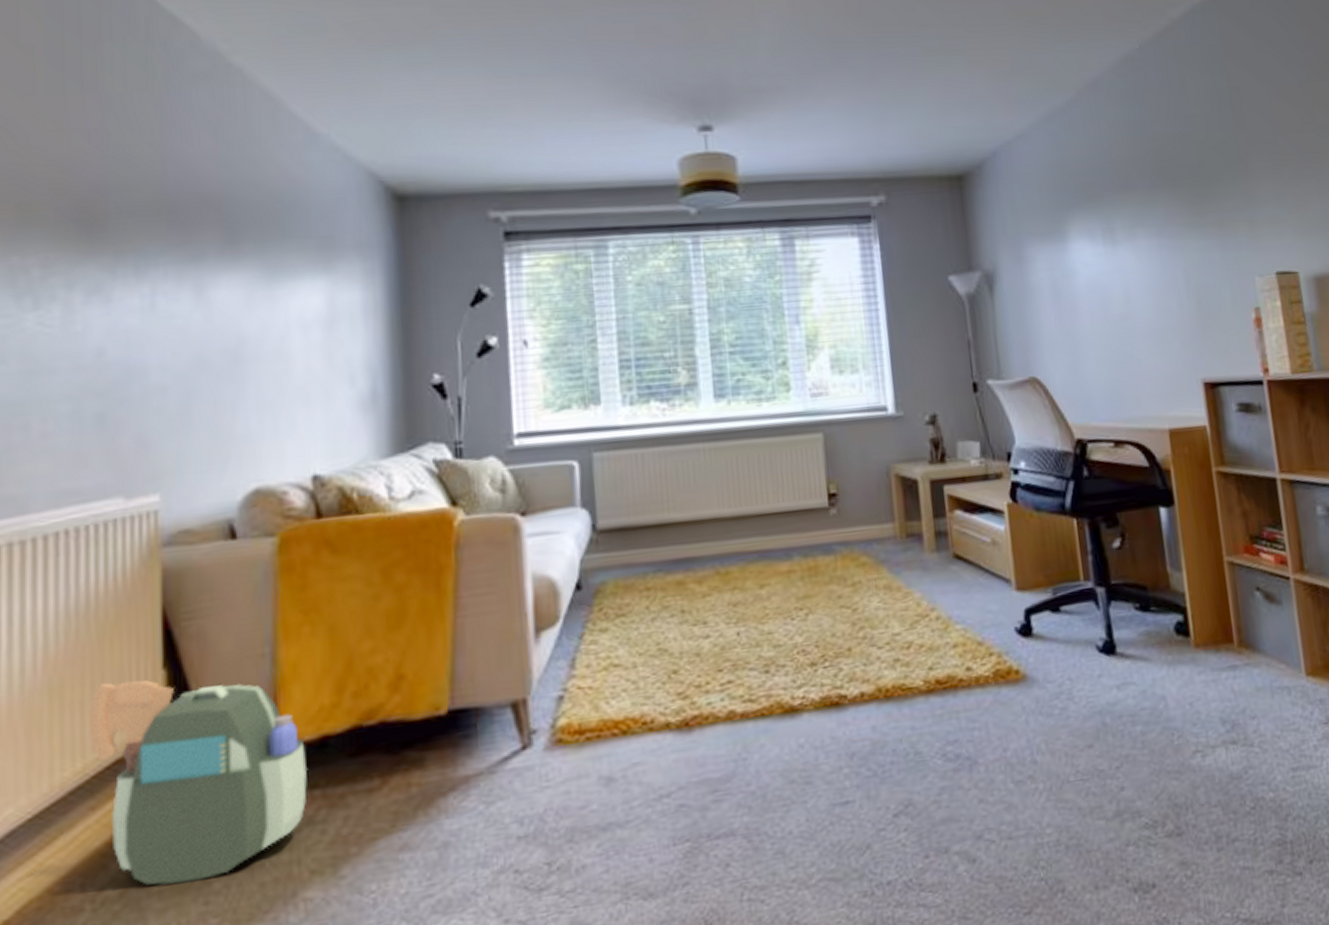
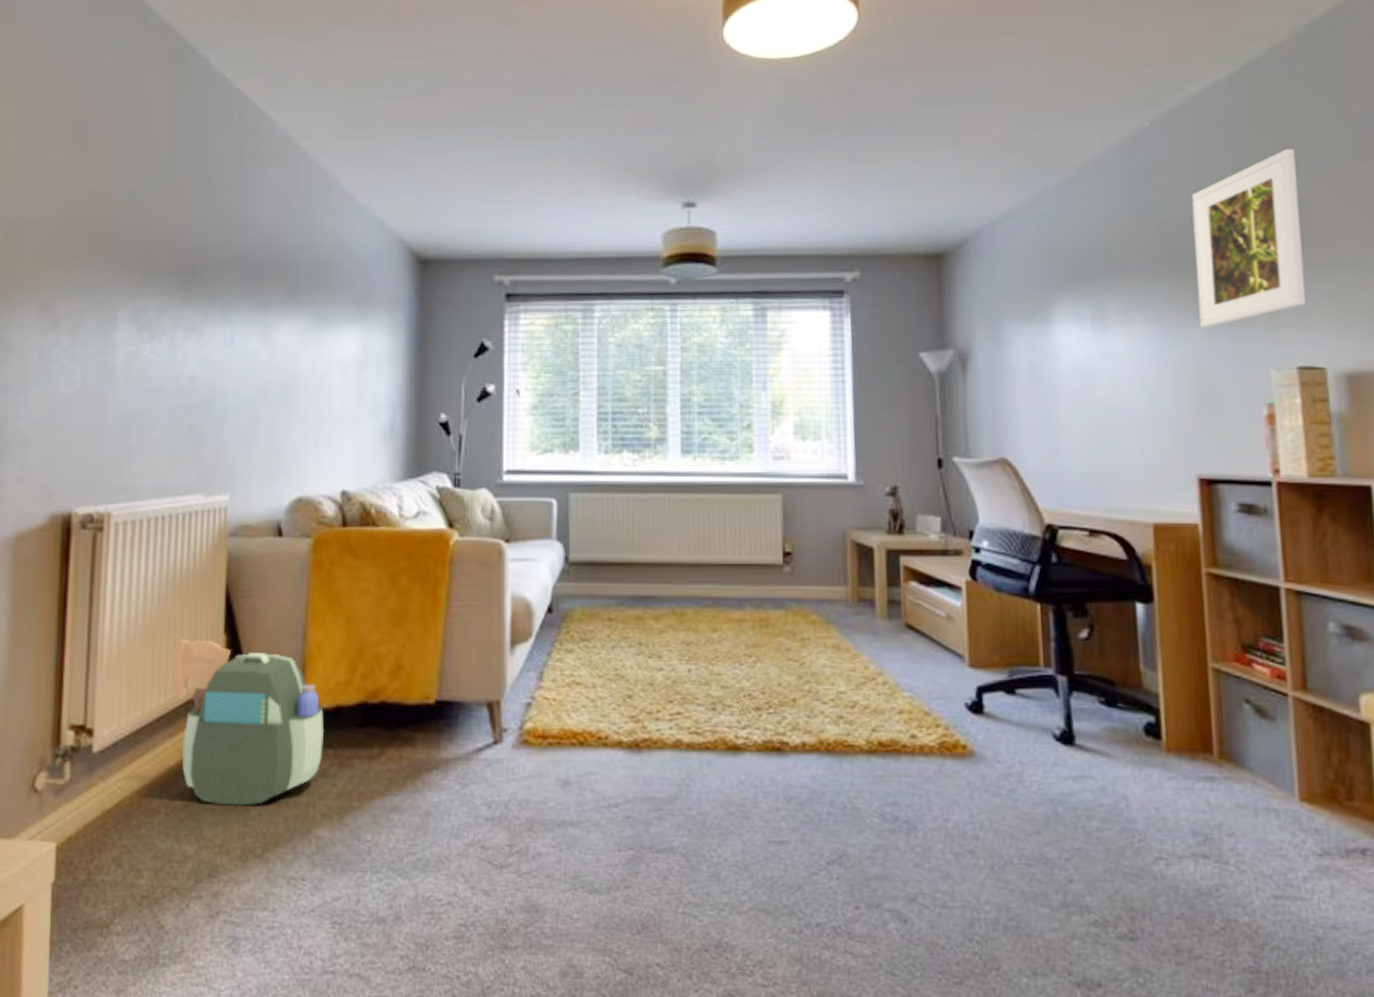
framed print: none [1179,70,1279,239] -> present [1191,149,1307,327]

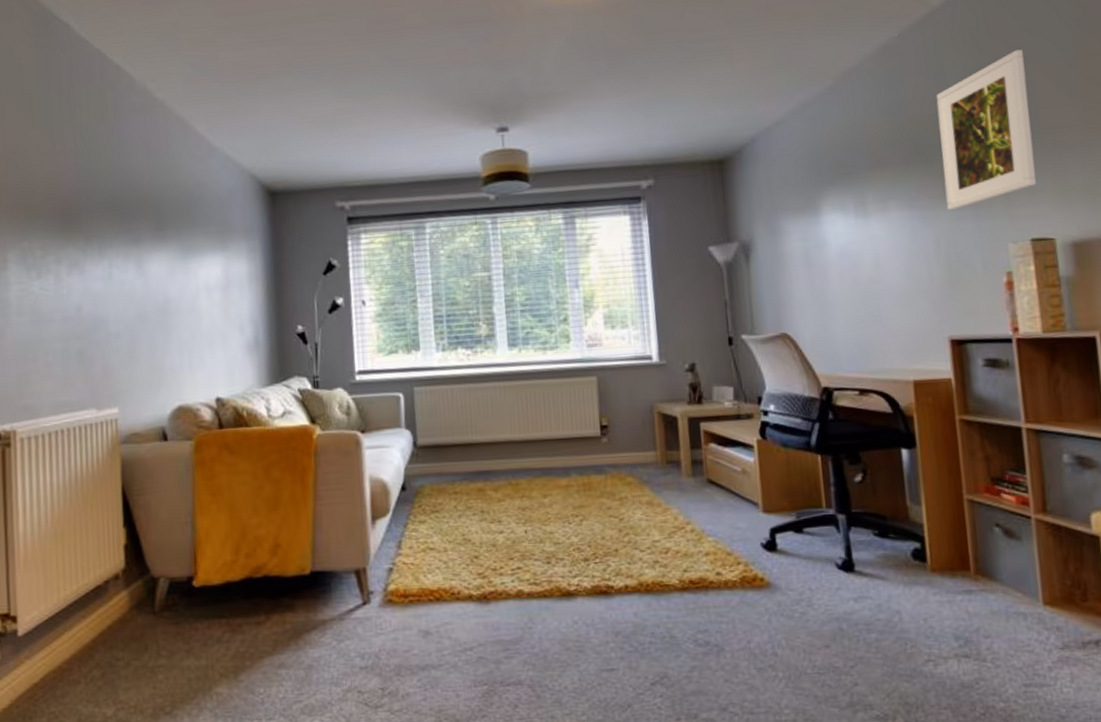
backpack: present [170,638,324,806] -> none [79,534,217,673]

